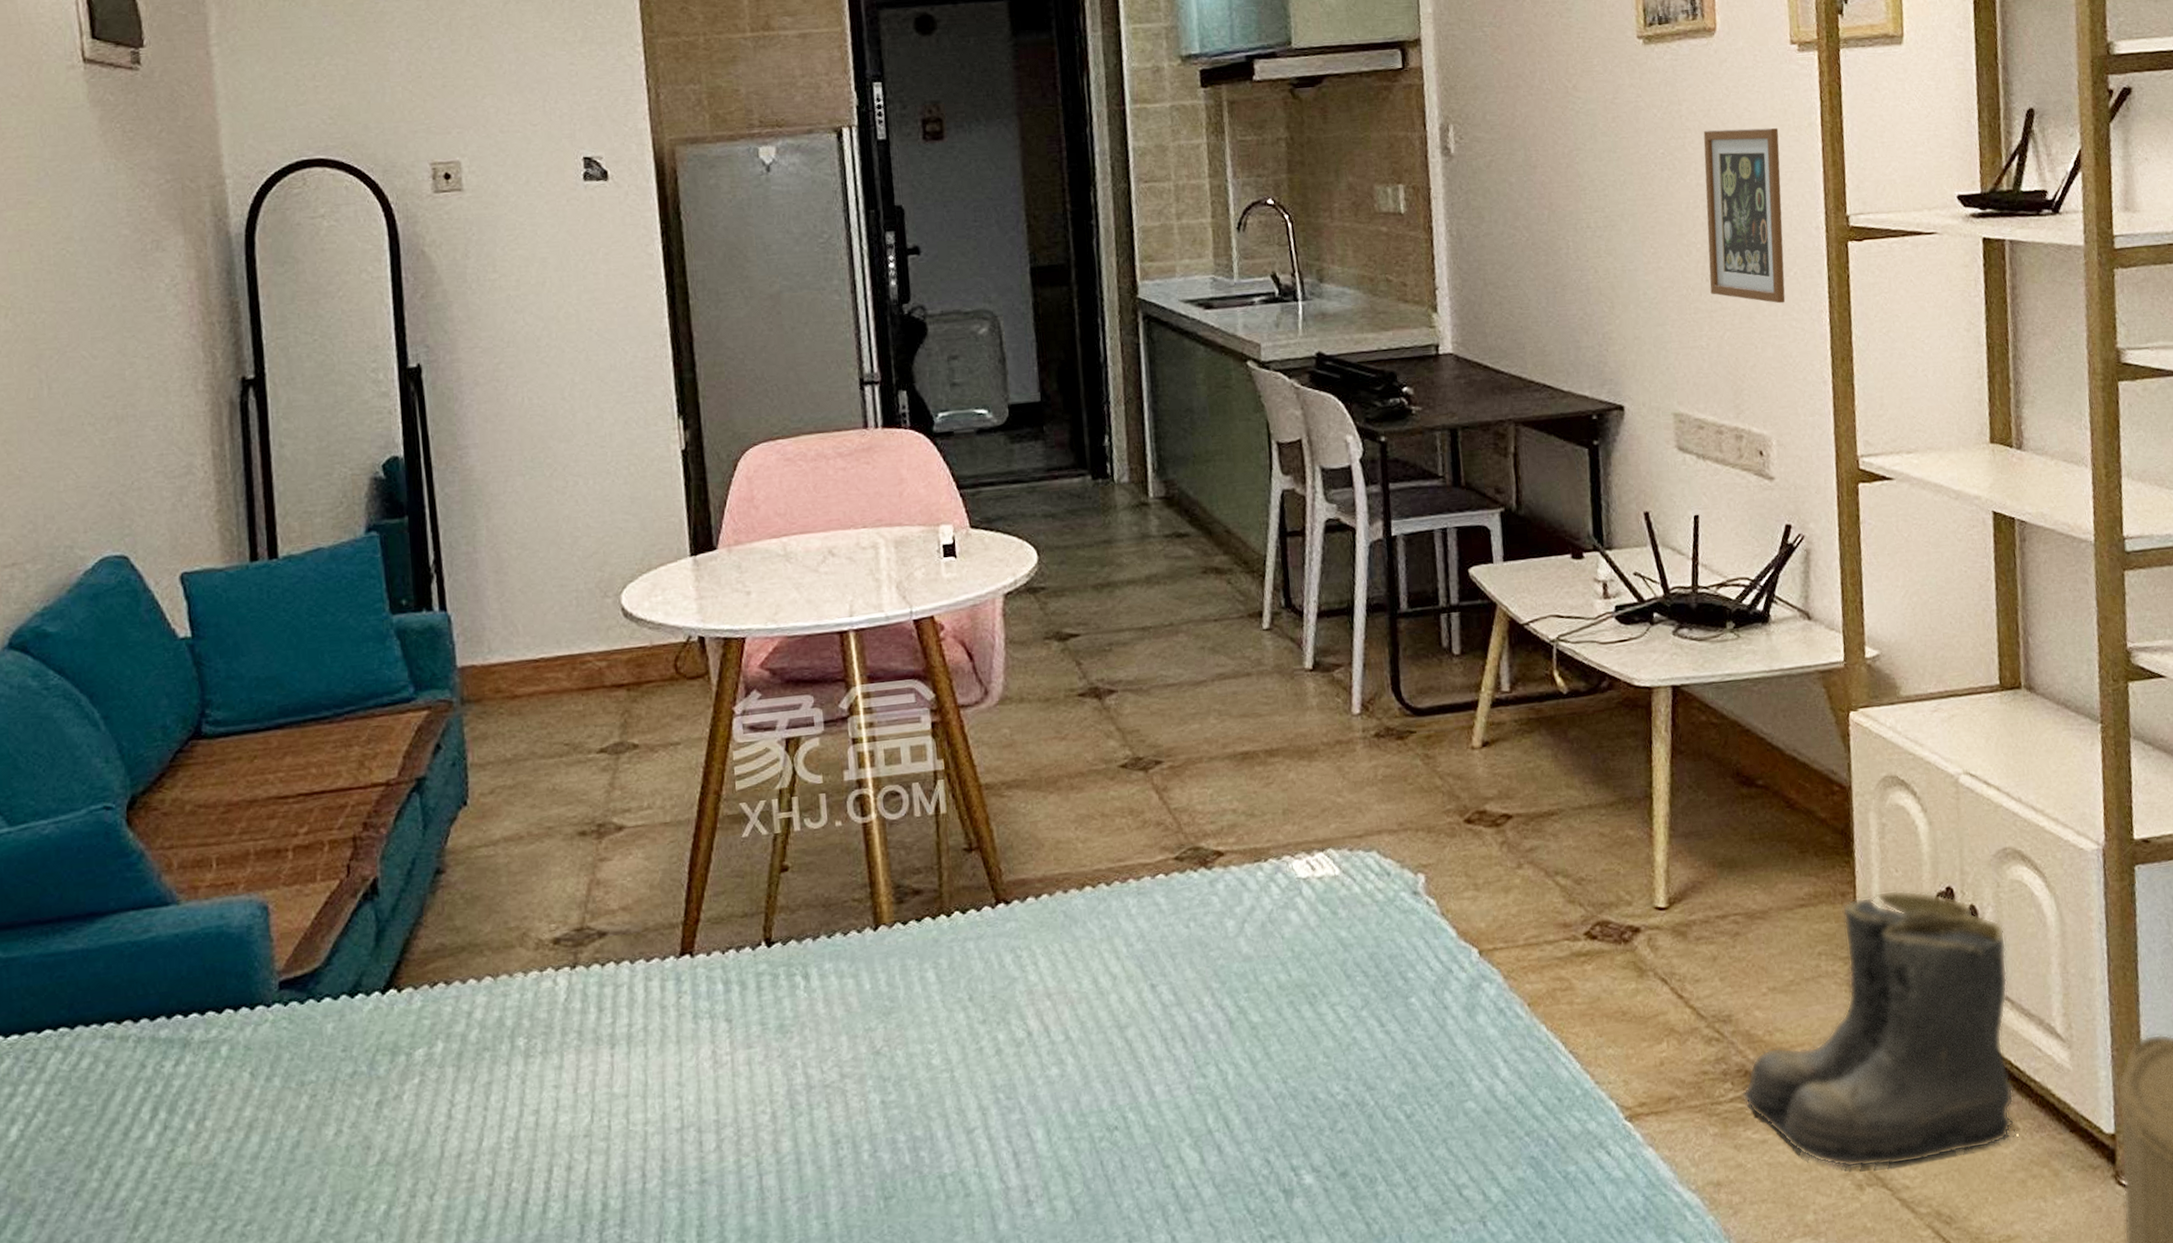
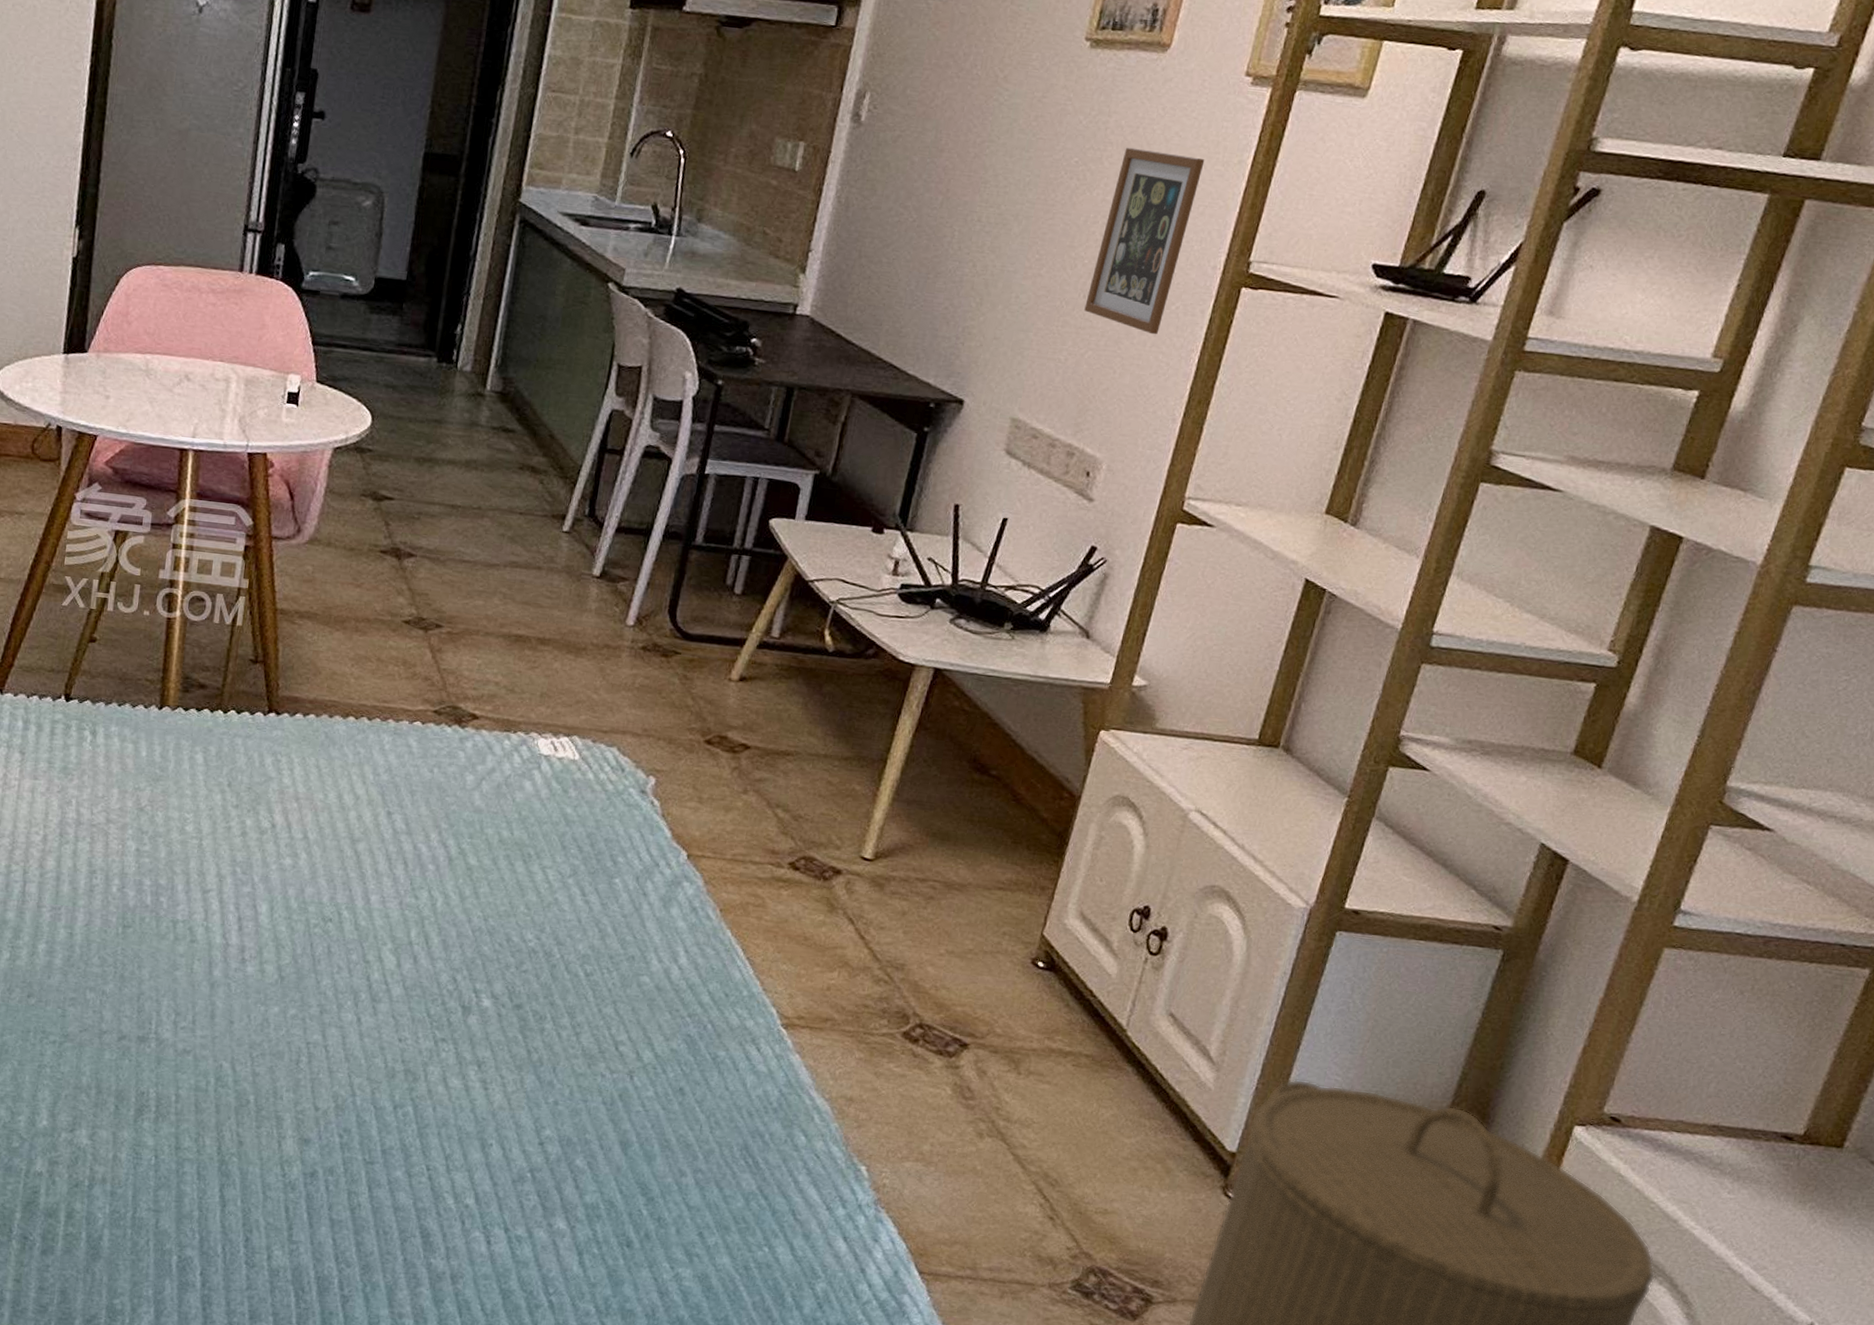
boots: present [1741,889,2016,1168] -> none [894,894,1189,1133]

